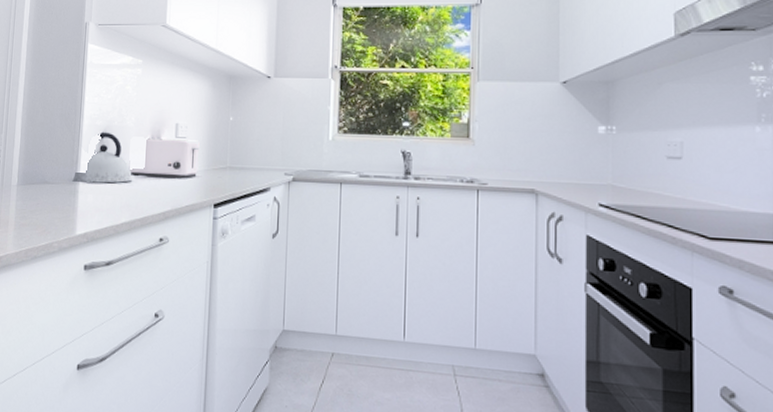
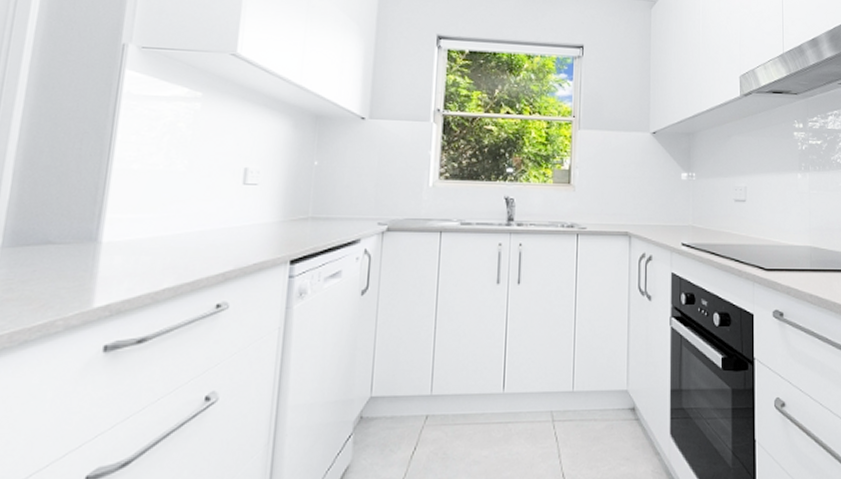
kettle: present [72,132,133,184] -> none [91,177,182,242]
toaster: present [129,138,200,179] -> none [176,185,275,233]

